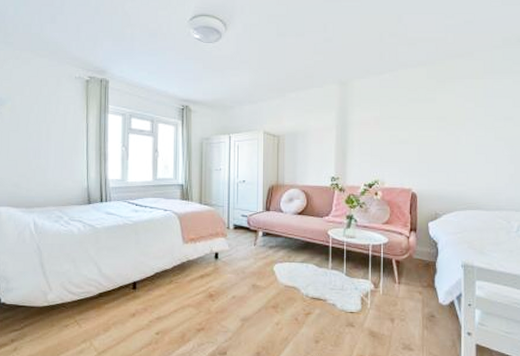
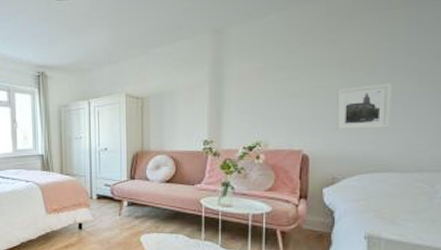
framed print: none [437,137,477,173] -> present [336,83,392,130]

